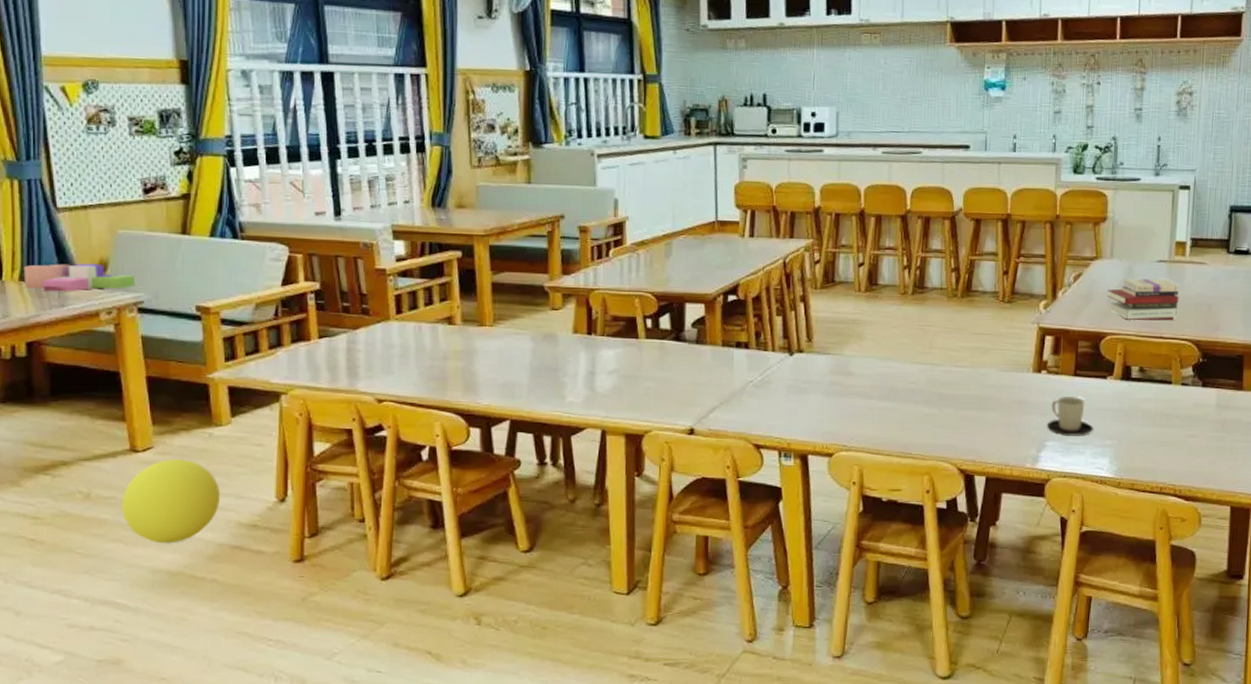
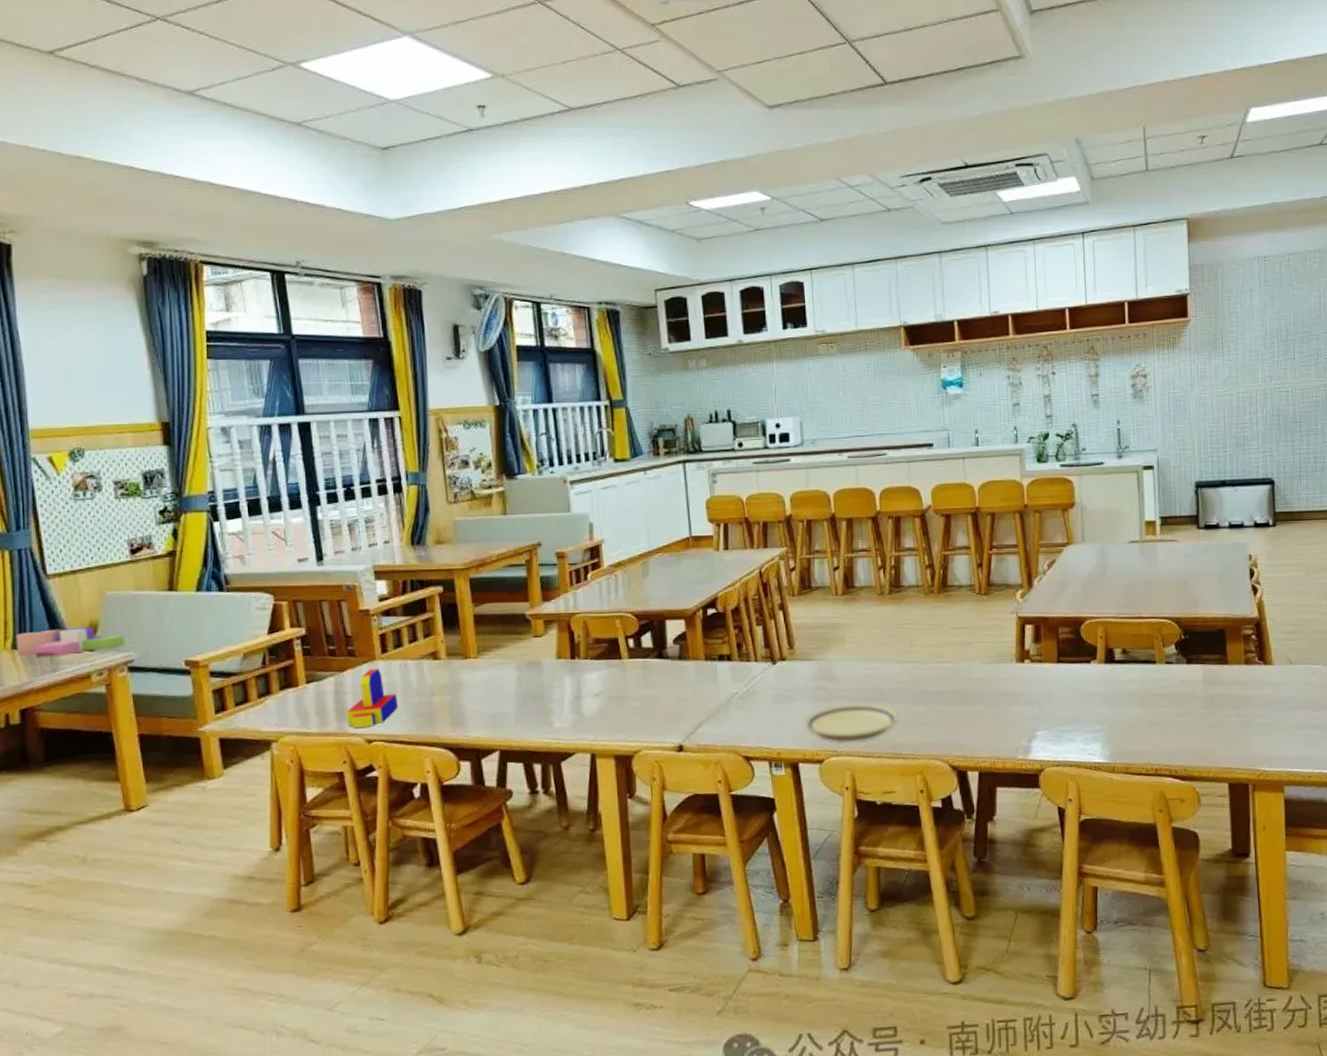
ball: present [121,458,221,544] -> none [117,814,216,903]
toy blocks: none [358,329,411,388] -> present [346,668,399,729]
plate: none [816,399,911,437] -> present [803,702,898,741]
cup: present [1046,395,1093,435] -> none [1035,683,1082,723]
books: present [1106,278,1180,321] -> none [1082,559,1157,602]

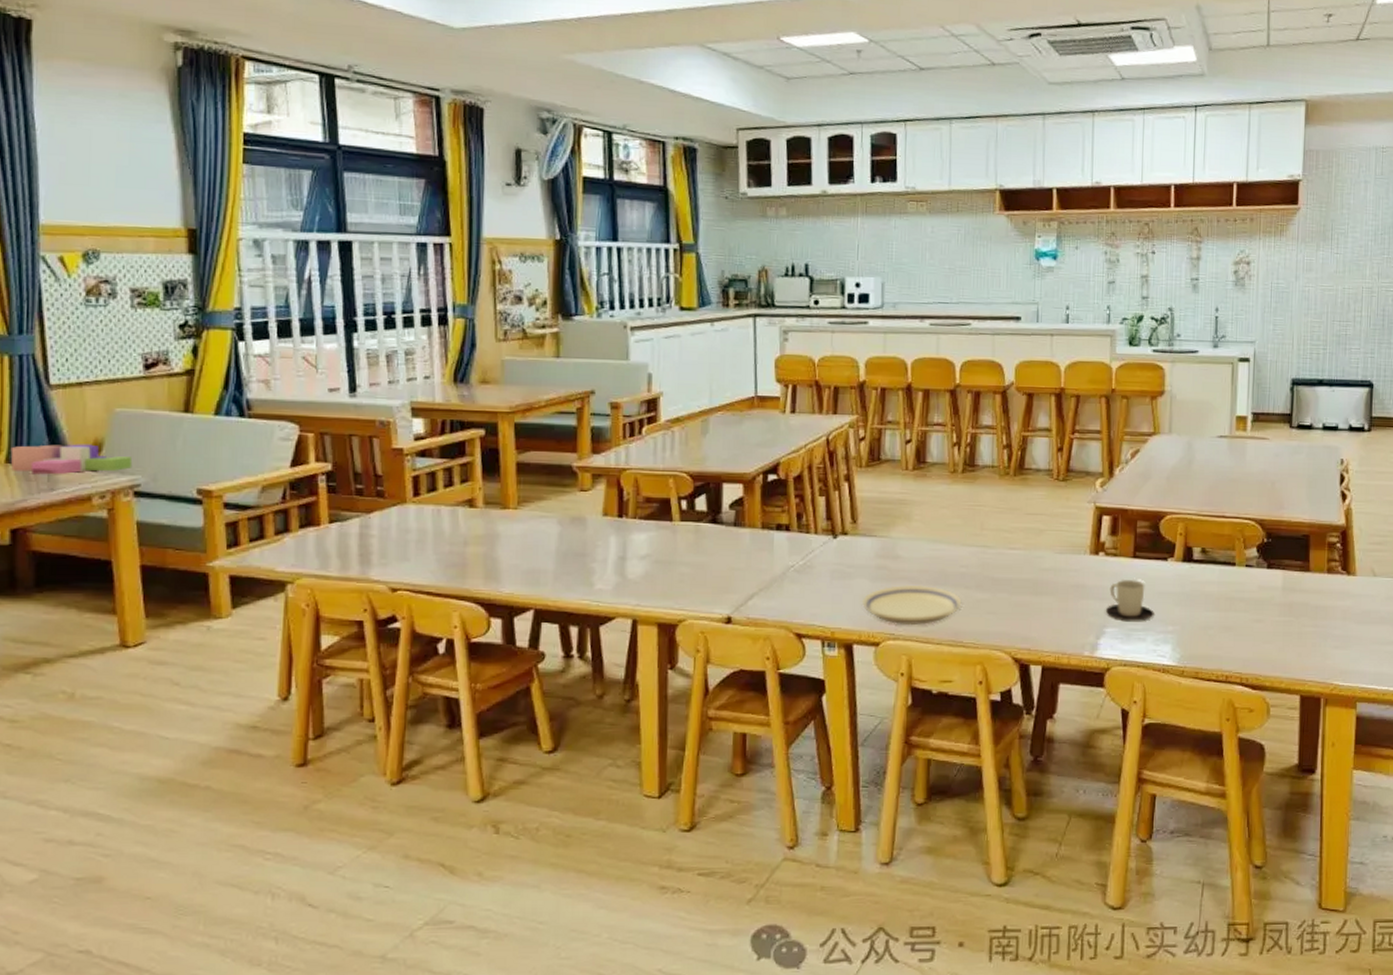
toy blocks: present [346,668,399,729] -> none [370,512,428,576]
cup: none [1035,683,1082,723] -> present [1105,579,1154,621]

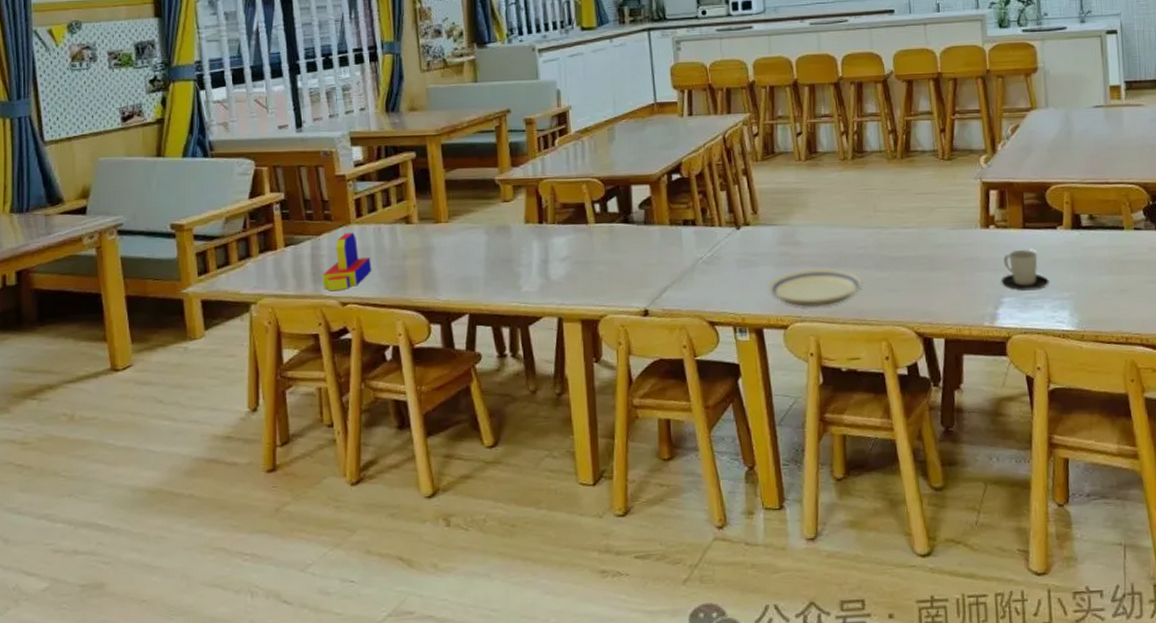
toy blocks: present [10,444,133,475] -> none [14,191,115,221]
toy blocks: none [370,512,428,576] -> present [322,232,372,292]

